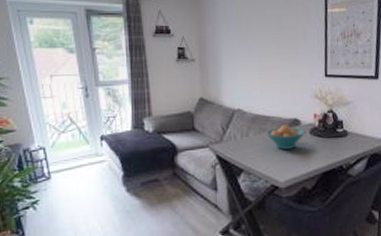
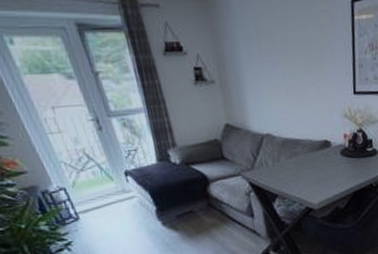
fruit bowl: present [265,125,306,150] -> none [296,147,337,173]

